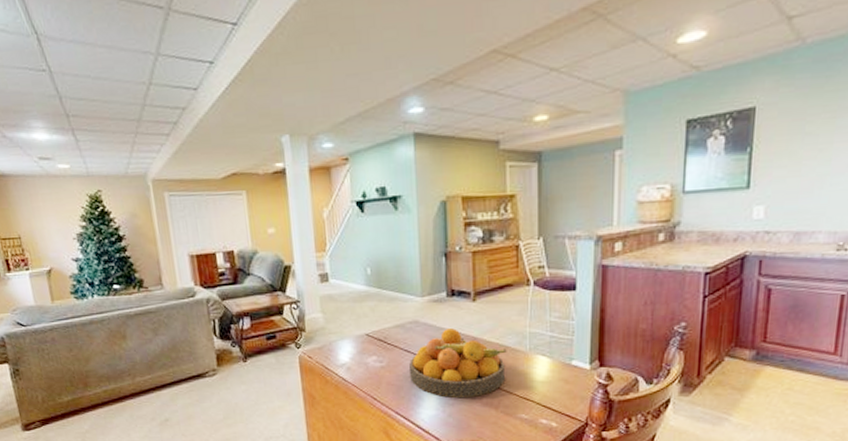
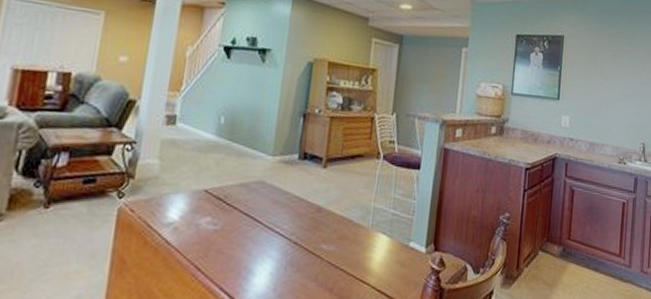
fruit bowl: present [409,328,507,399] -> none [243,194,350,276]

